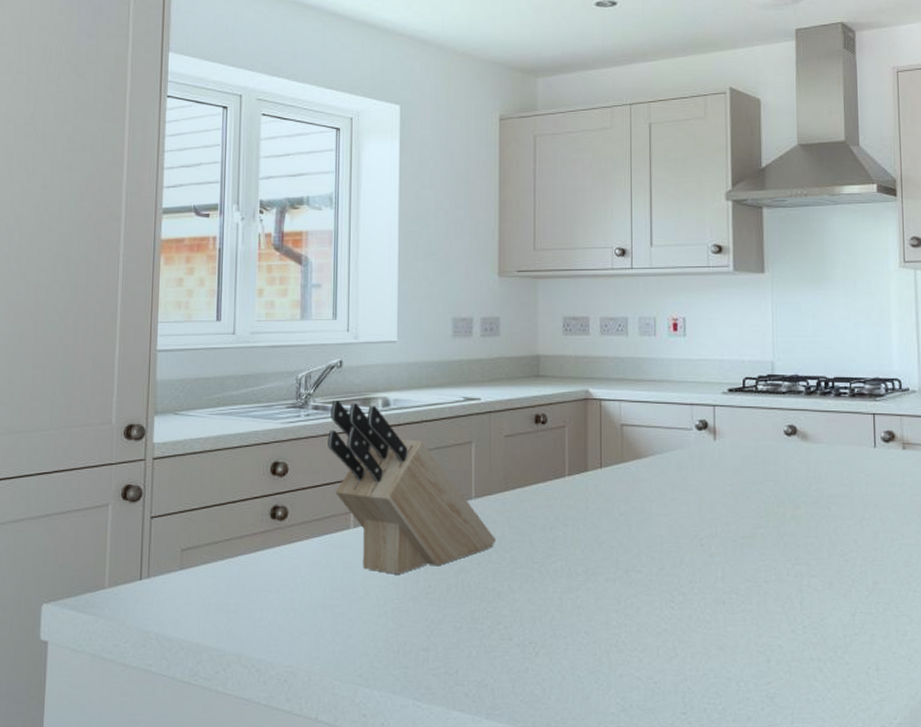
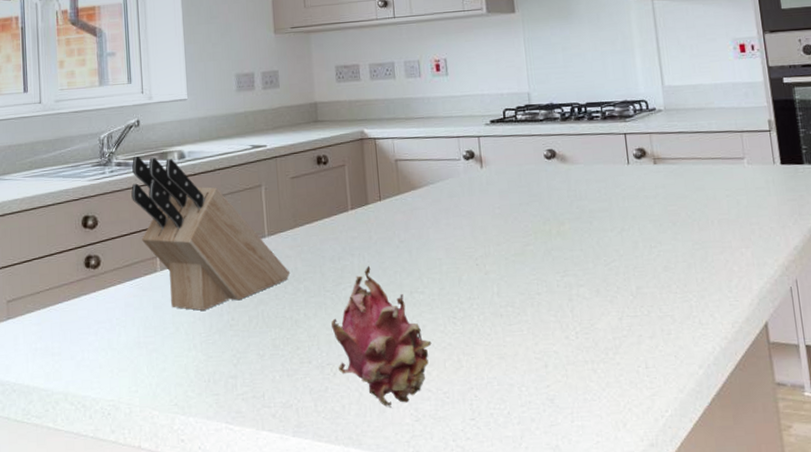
fruit: none [538,538,646,695] -> present [331,265,432,408]

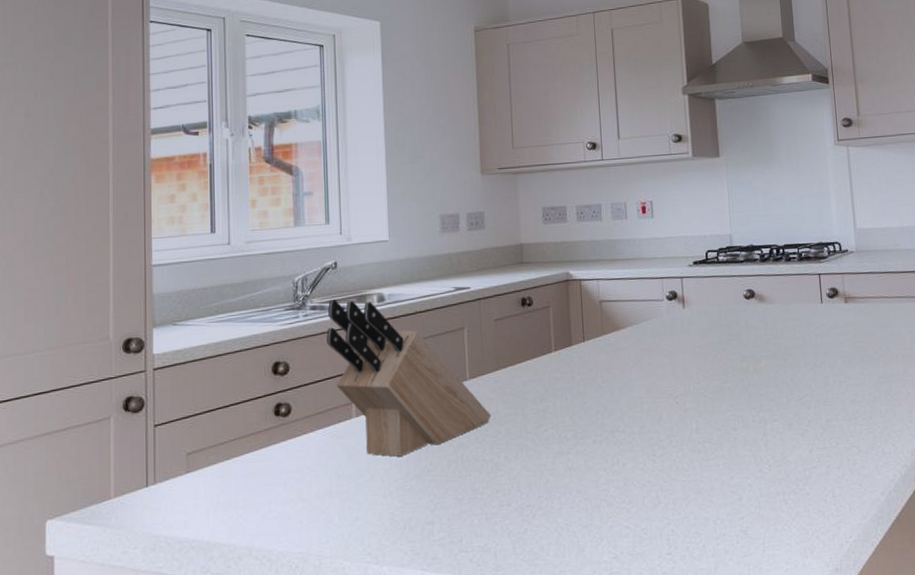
fruit: present [331,265,432,408] -> none [532,406,631,547]

